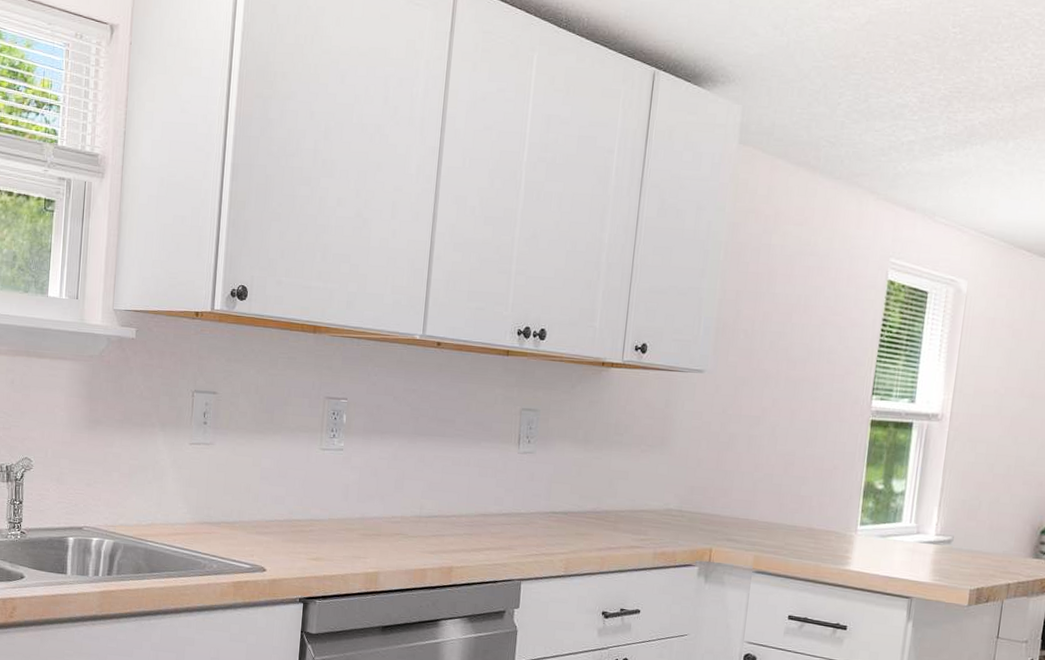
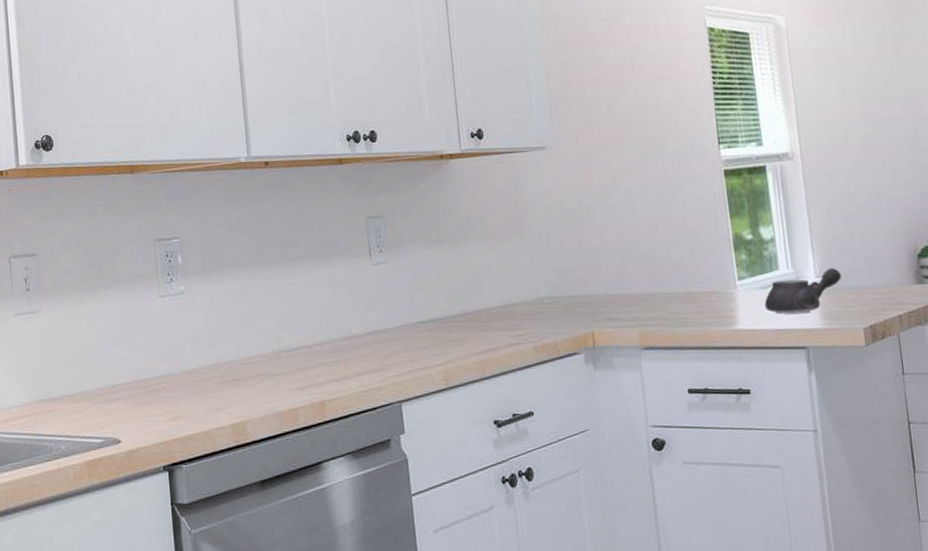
teapot: none [879,528,962,567] -> present [764,267,842,315]

